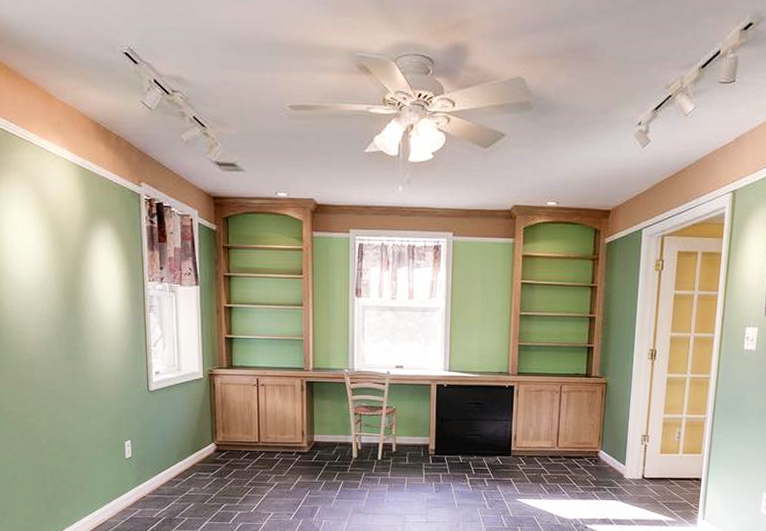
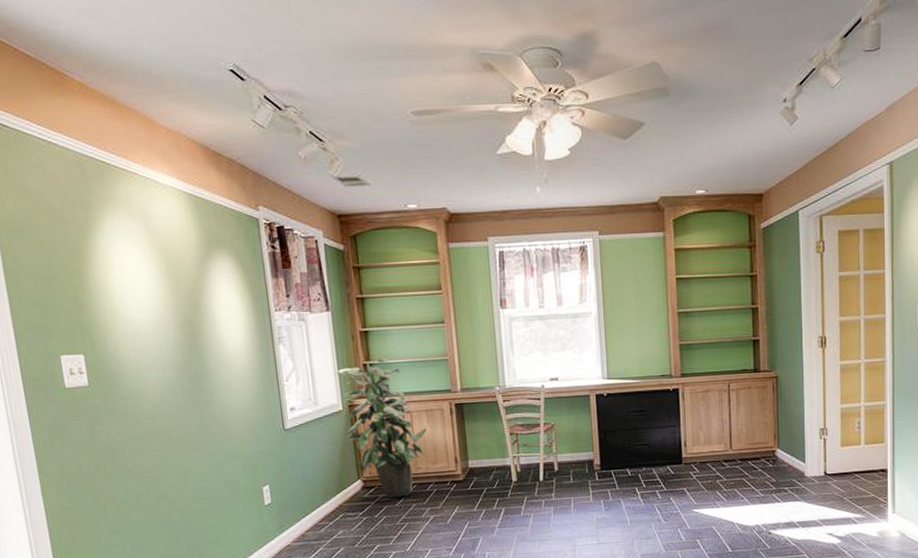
indoor plant: none [200,334,278,463] -> present [336,359,427,499]

